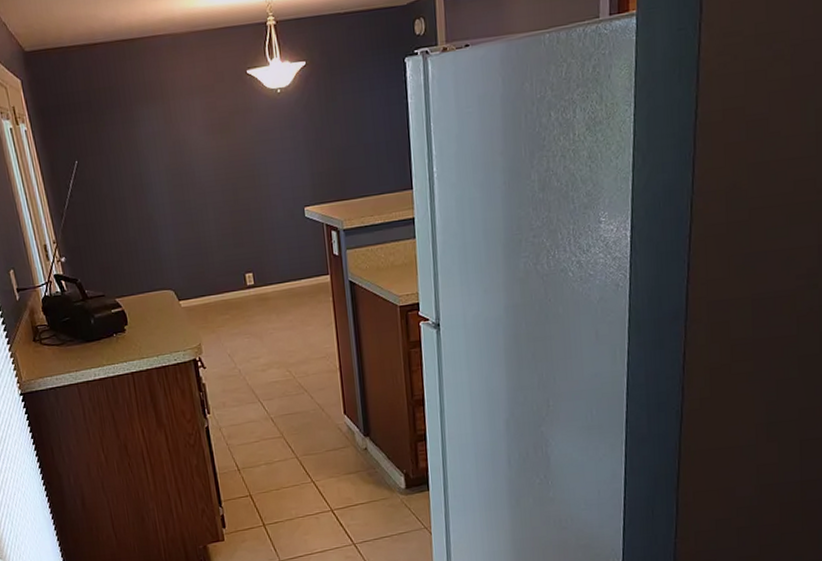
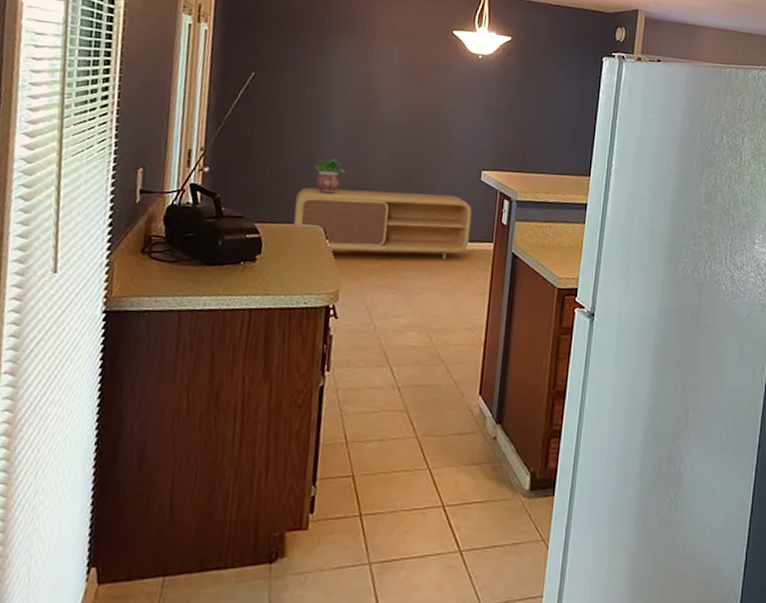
tv stand: none [143,237,307,309] -> present [292,187,472,261]
potted plant: none [151,224,180,260] -> present [314,157,346,194]

